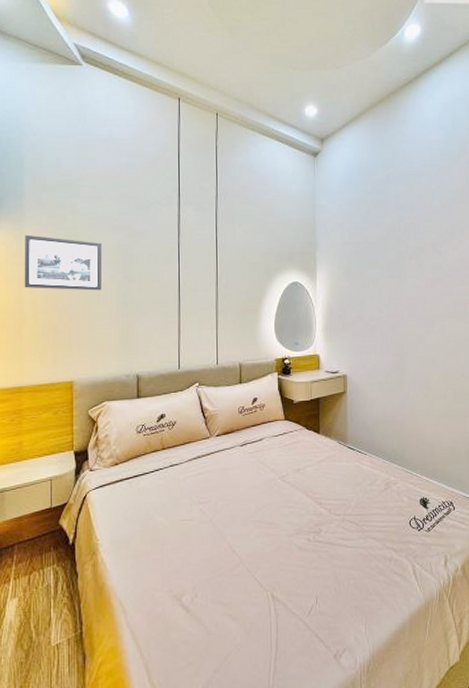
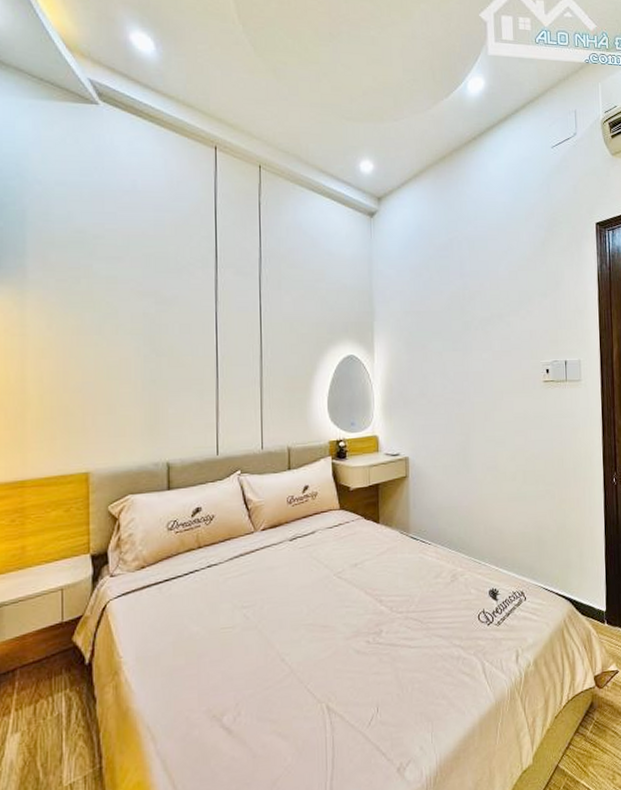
picture frame: present [24,234,103,291] -> none [27,300,125,367]

